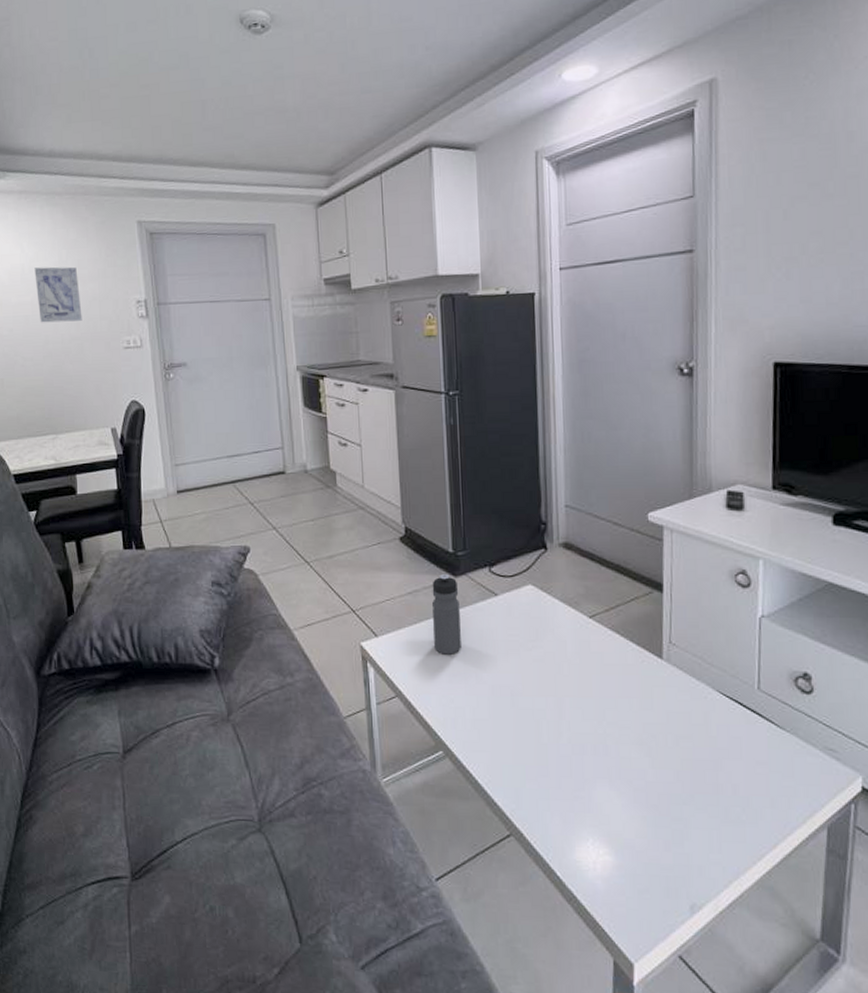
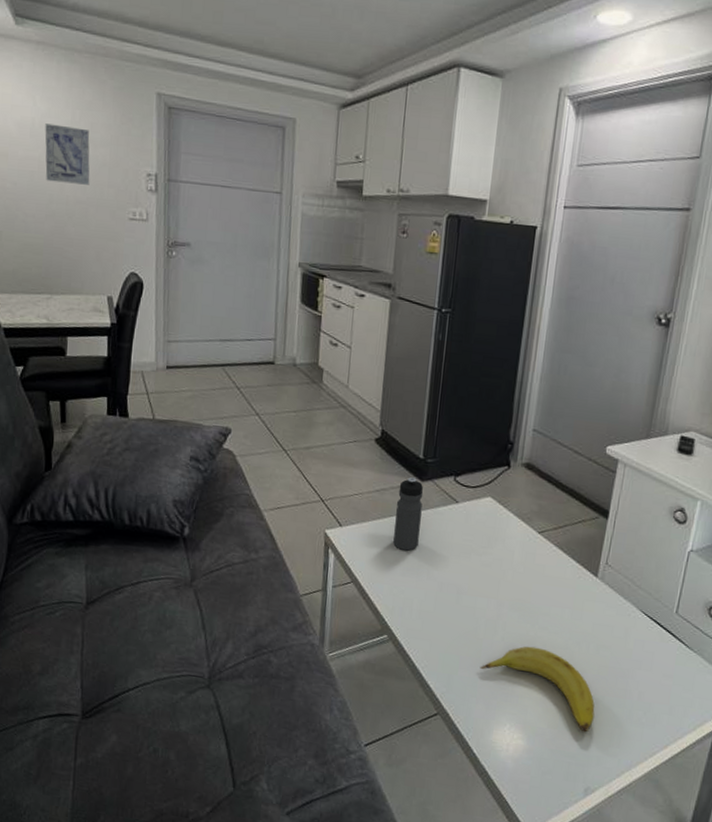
fruit: none [549,746,687,839] -> present [480,646,595,732]

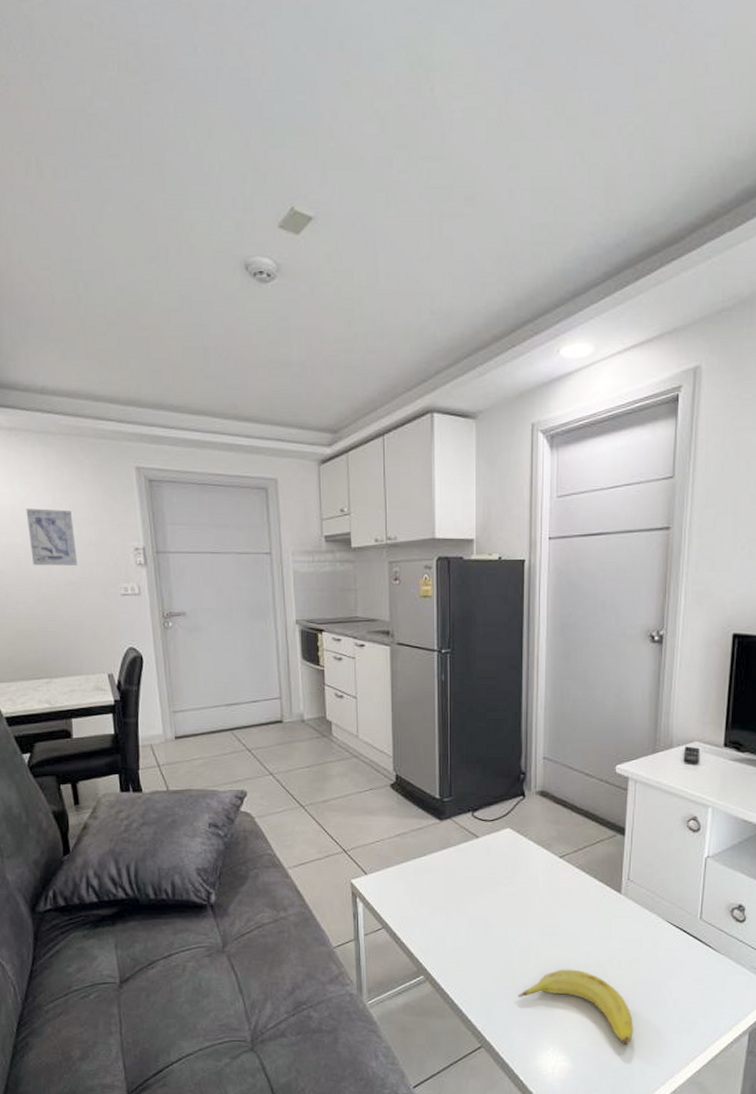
water bottle: present [393,477,424,551] -> none [418,818,444,890]

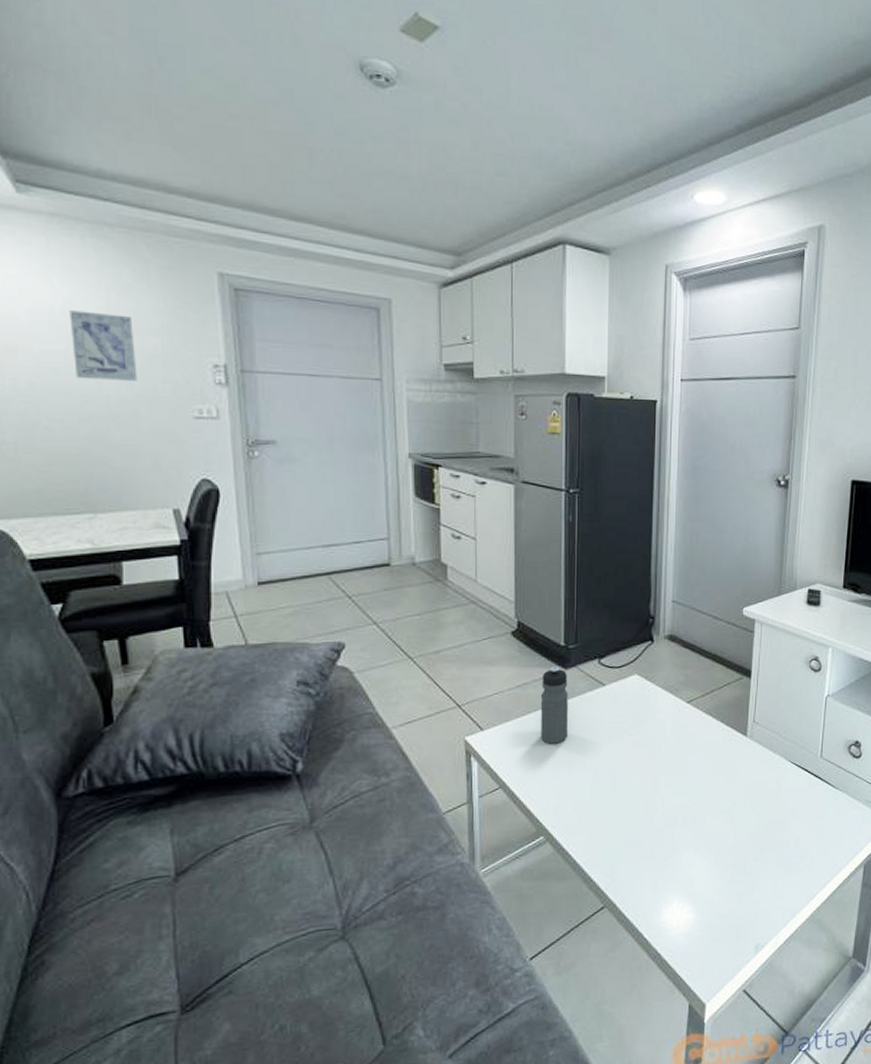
water bottle: none [418,818,444,890] -> present [540,667,568,744]
fruit: present [517,969,633,1046] -> none [643,816,757,891]

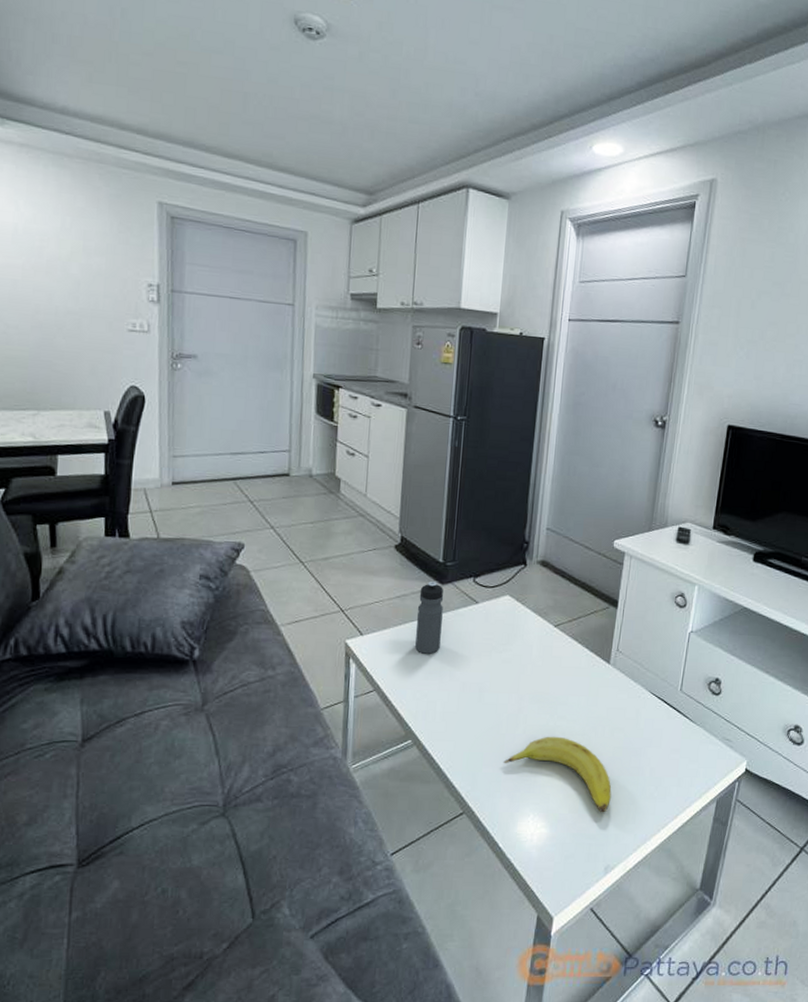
wall art: present [69,310,138,381] -> none [29,230,83,295]
fruit: none [643,816,757,891] -> present [503,736,612,813]

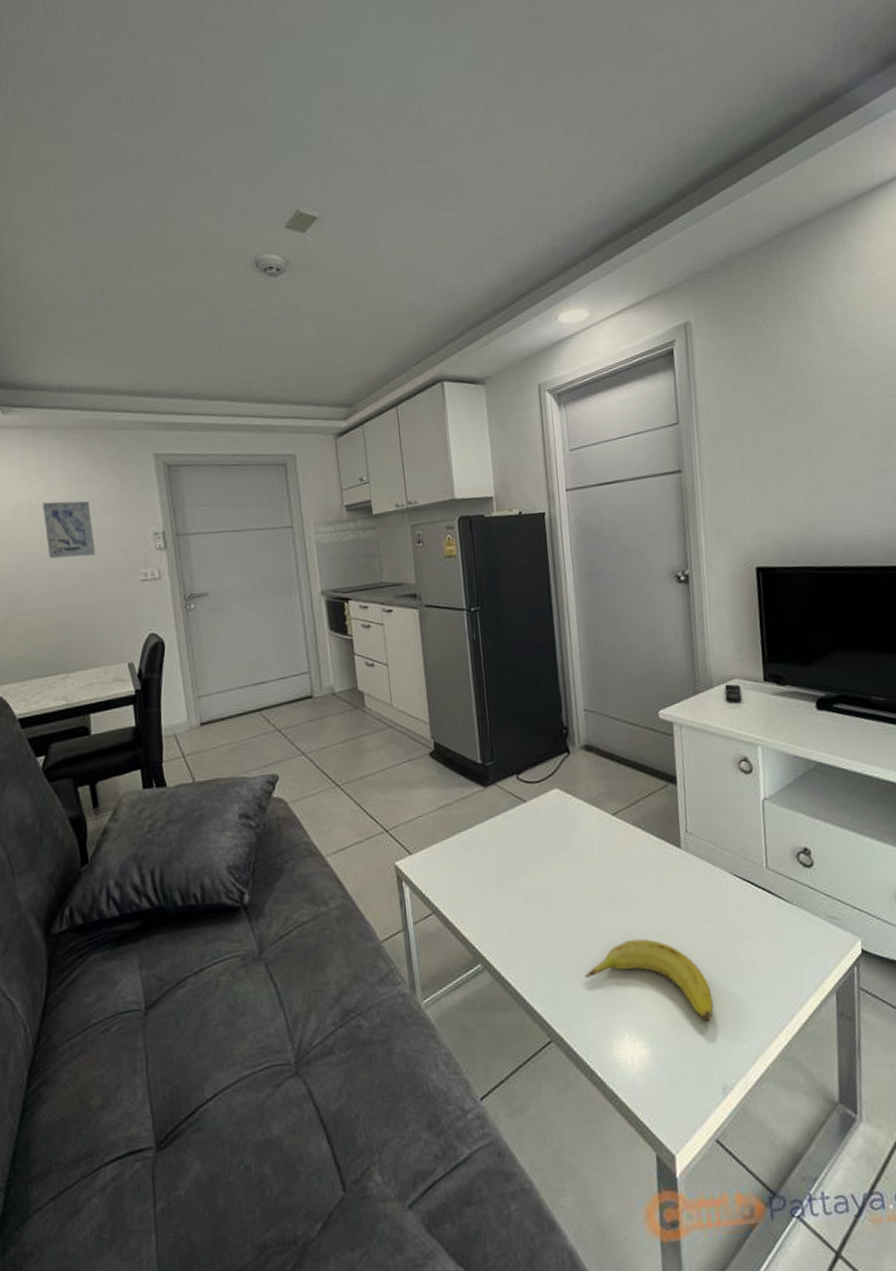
wall art: none [29,230,83,295] -> present [42,500,96,559]
water bottle: present [415,581,444,654] -> none [462,785,494,866]

